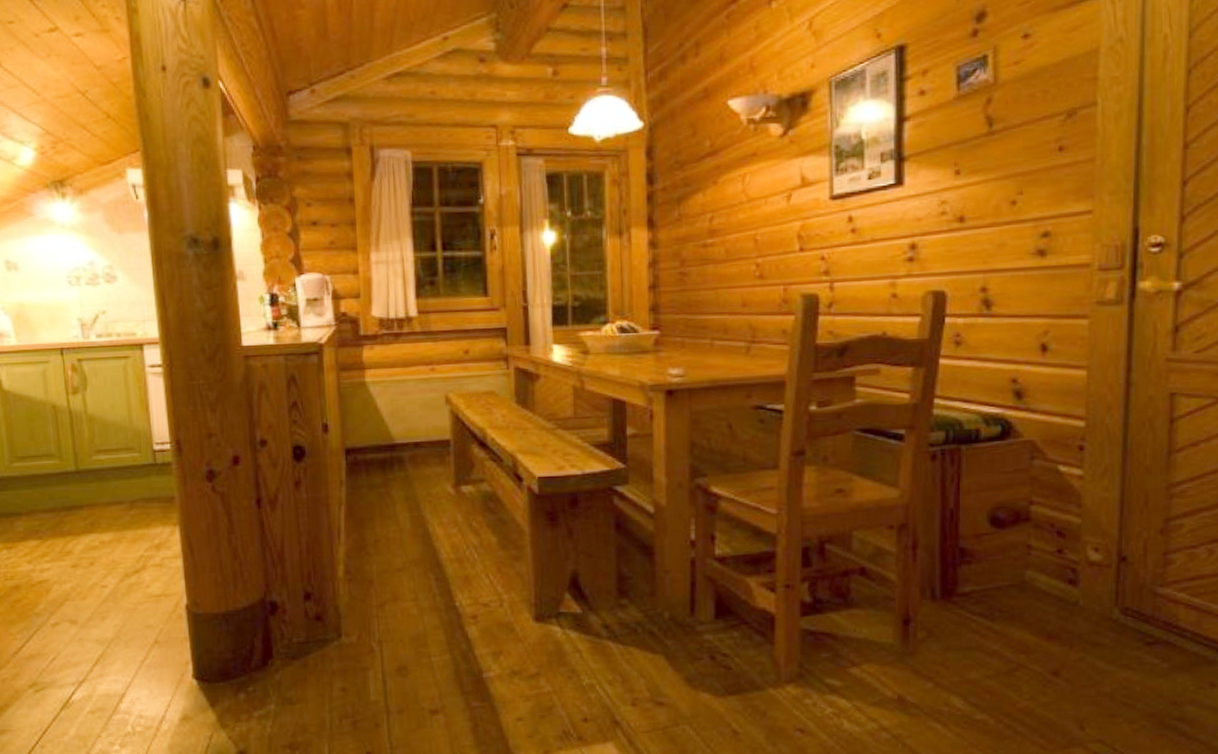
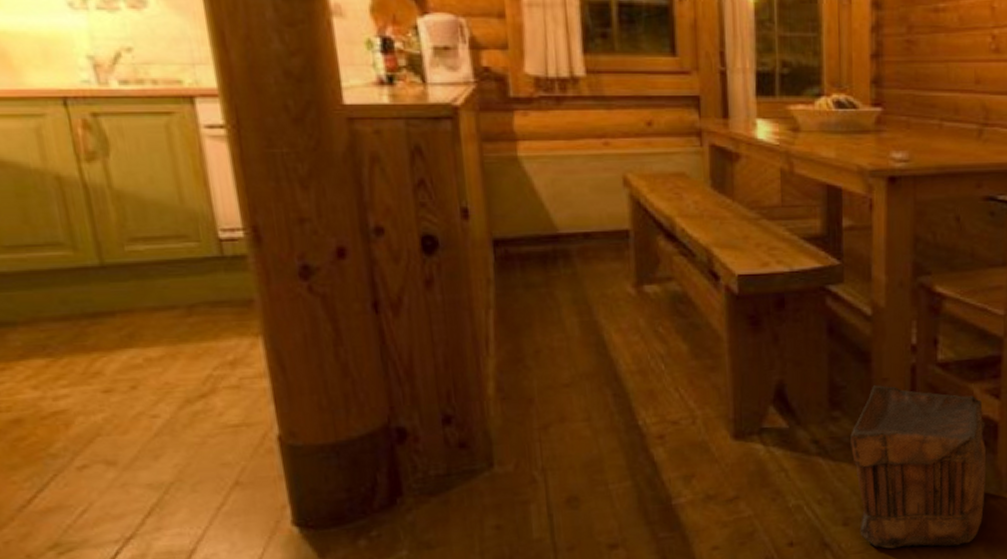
pouch: none [637,576,765,732] -> present [850,385,986,549]

